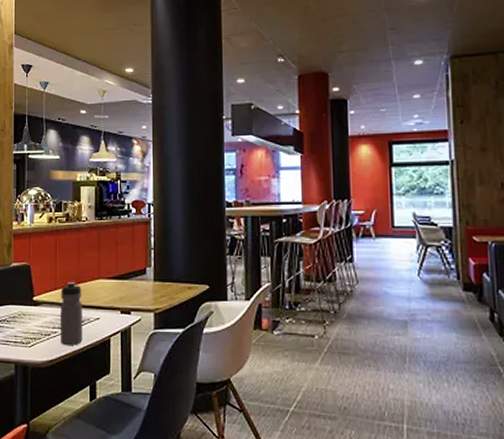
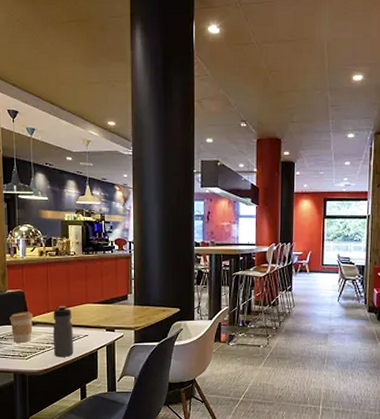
coffee cup: none [13,288,39,327] -> present [9,311,34,343]

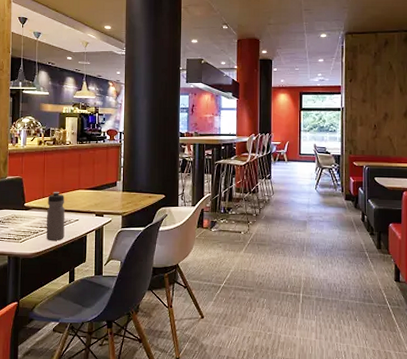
coffee cup: present [9,311,34,343] -> none [8,196,30,226]

